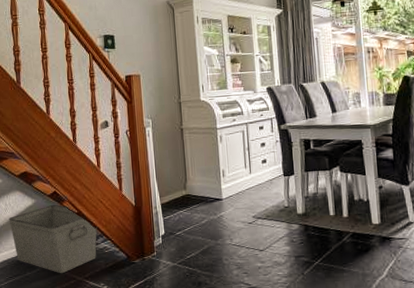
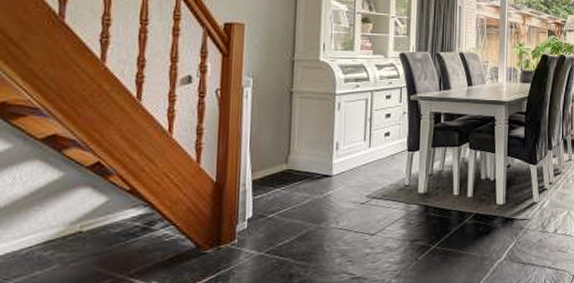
storage bin: present [8,204,97,274] -> none [15,178,157,271]

